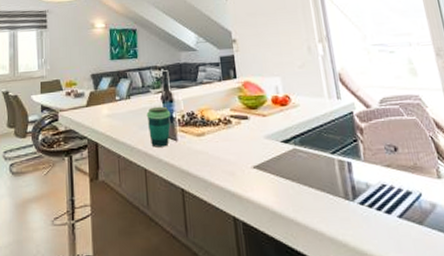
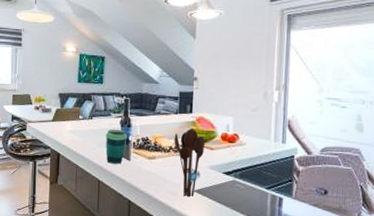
utensil holder: none [221,95,257,176] -> present [174,128,206,198]

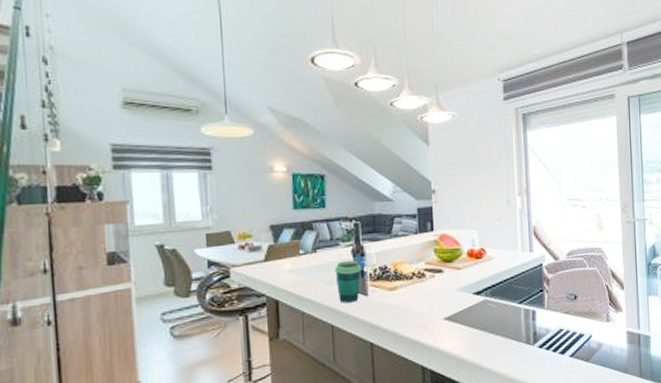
utensil holder: present [174,128,206,198] -> none [416,248,451,328]

